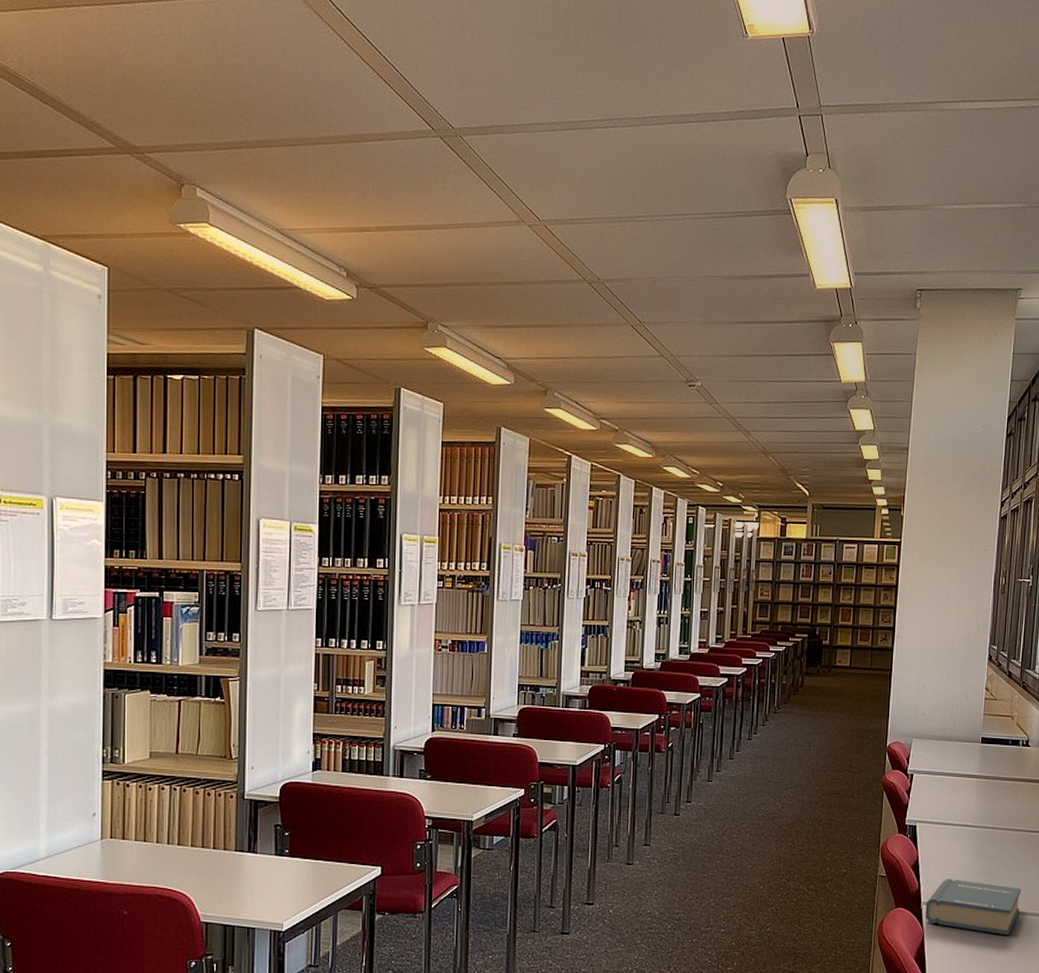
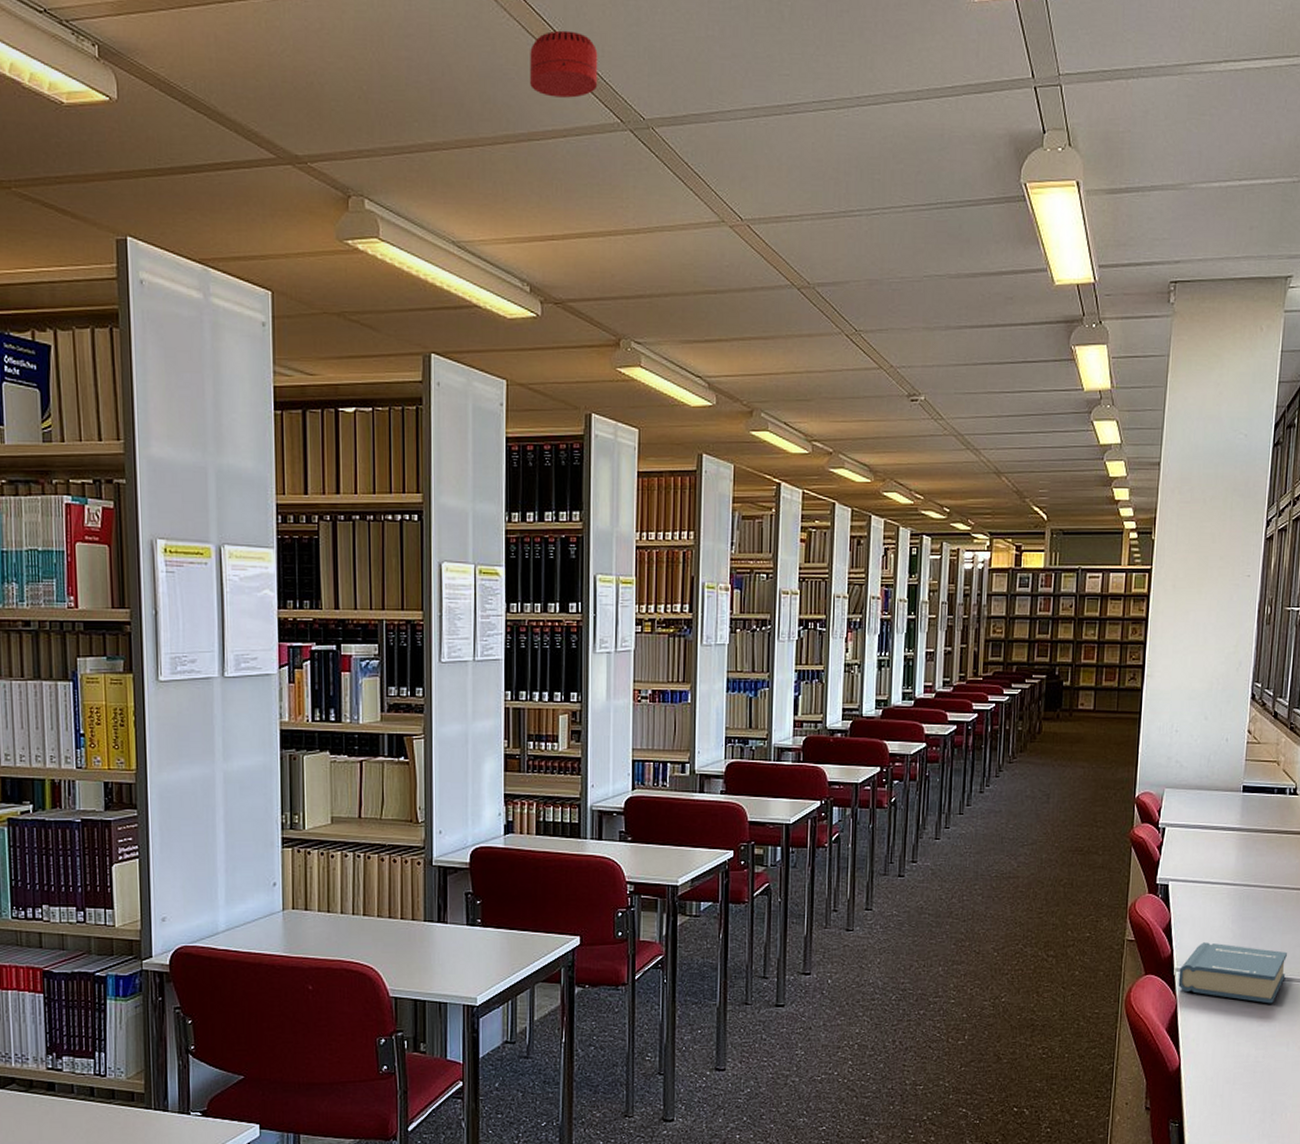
smoke detector: none [351,46,413,106] -> present [530,30,598,98]

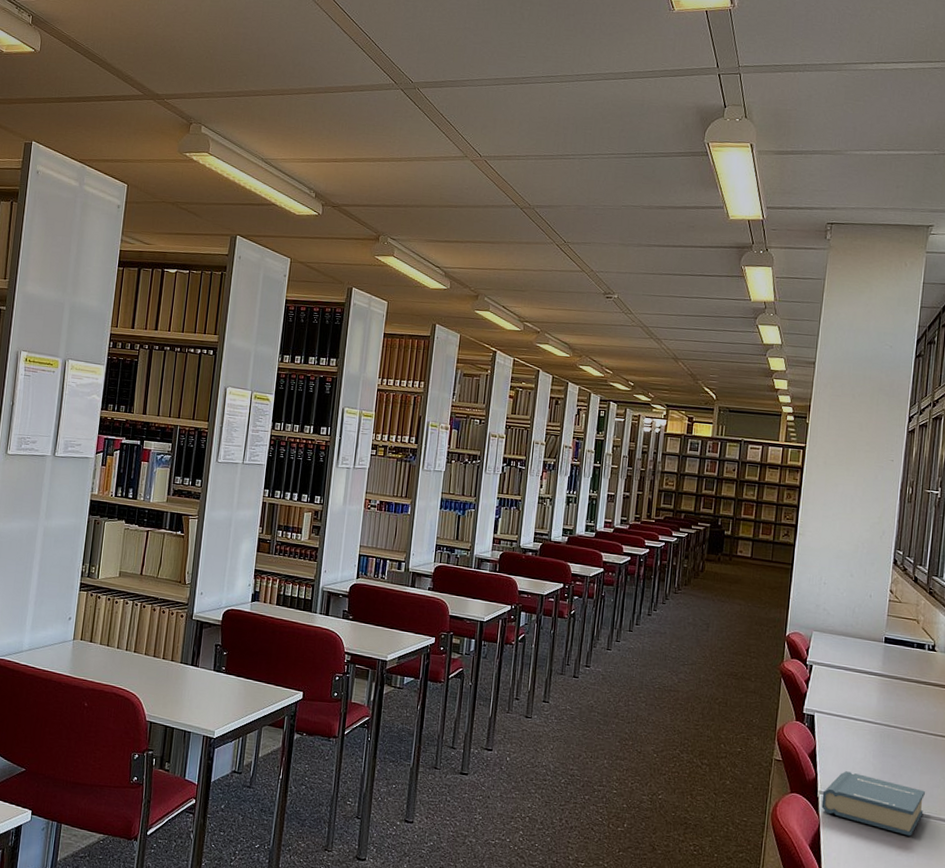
smoke detector: present [530,30,598,98] -> none [330,19,383,65]

